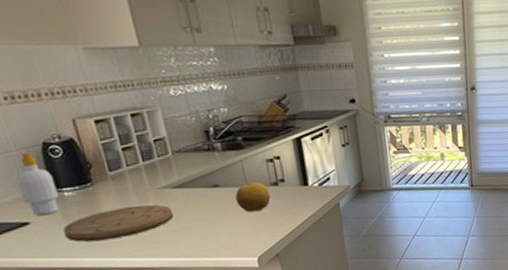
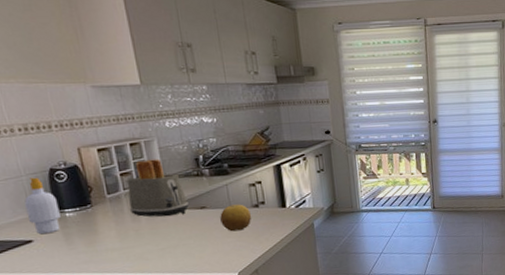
cutting board: present [62,204,174,242] -> none [62,224,163,258]
toaster: none [129,131,200,197] -> present [126,159,189,217]

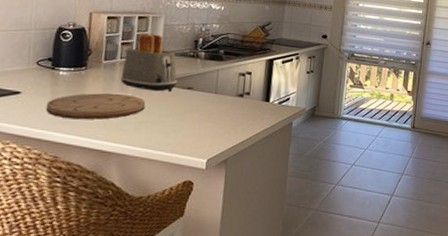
soap bottle: present [24,177,61,235] -> none [23,32,56,89]
cutting board: none [62,224,163,258] -> present [45,93,146,120]
fruit: present [220,204,252,232] -> none [203,90,235,117]

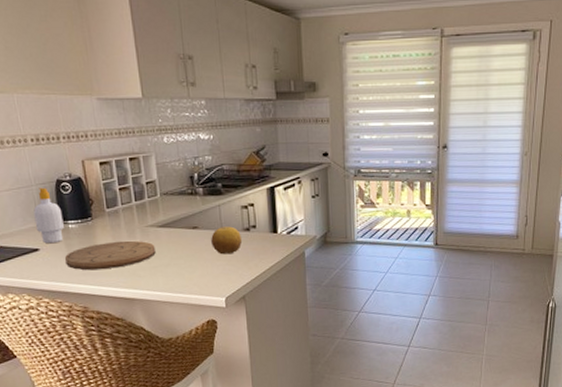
soap bottle: none [23,32,56,89] -> present [34,187,64,244]
toaster: present [120,34,177,92] -> none [124,175,181,235]
fruit: none [203,90,235,117] -> present [211,226,242,255]

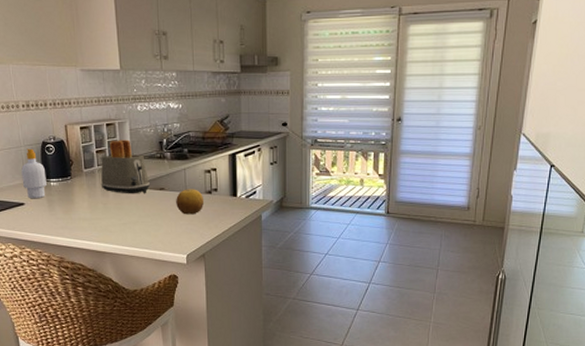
cutting board: present [64,240,156,271] -> none [45,198,126,225]
toaster: none [124,175,181,235] -> present [100,139,150,194]

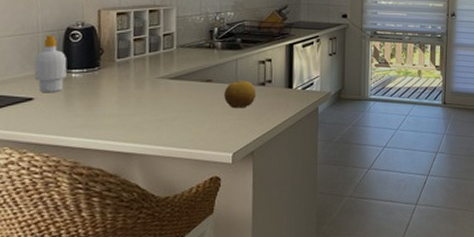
toaster: present [100,139,150,194] -> none [135,27,195,87]

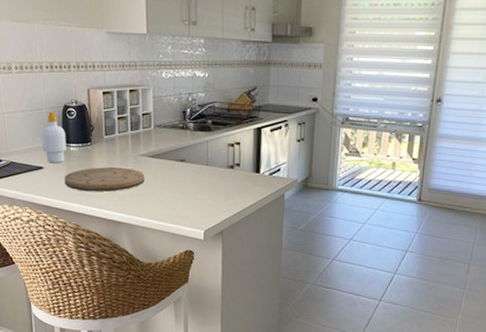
cutting board: none [60,92,164,123] -> present [64,166,145,192]
fruit: present [224,80,257,109] -> none [196,162,226,190]

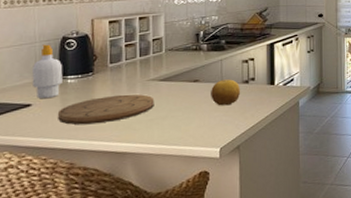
fruit: none [196,162,226,190] -> present [211,79,241,106]

